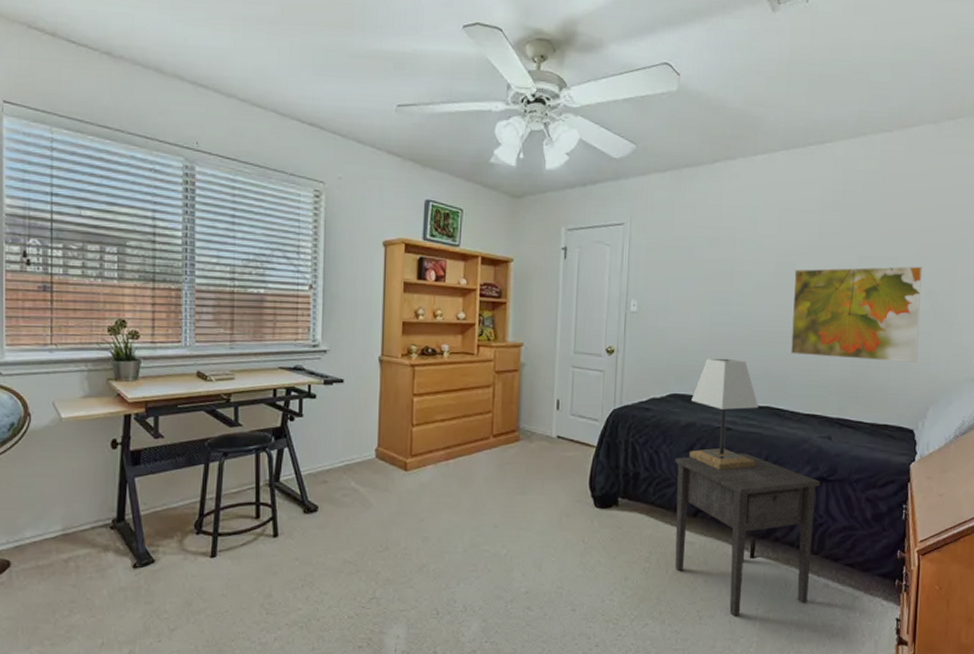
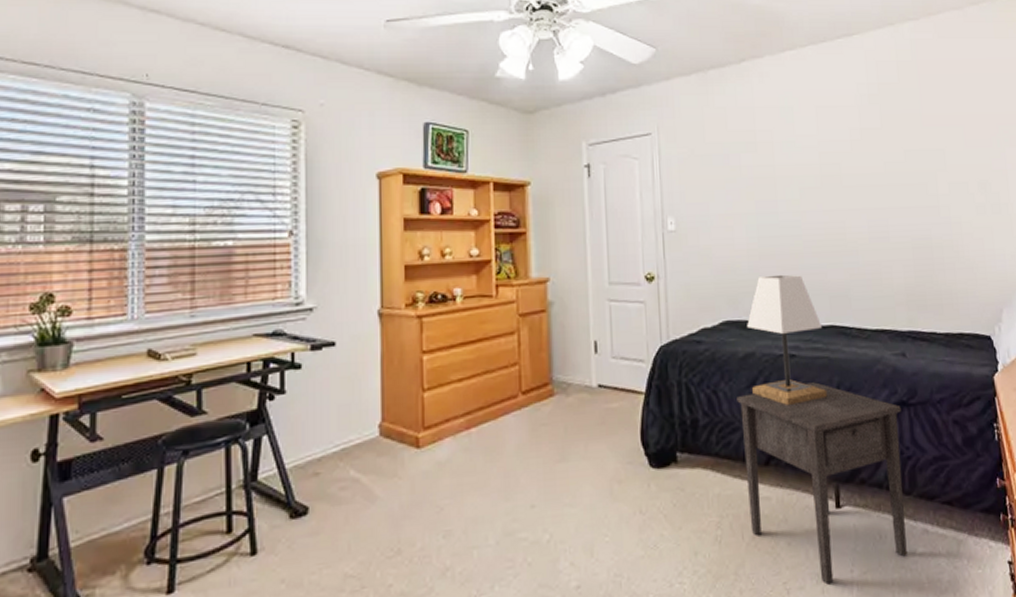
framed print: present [791,266,923,362] -> none [840,156,982,264]

